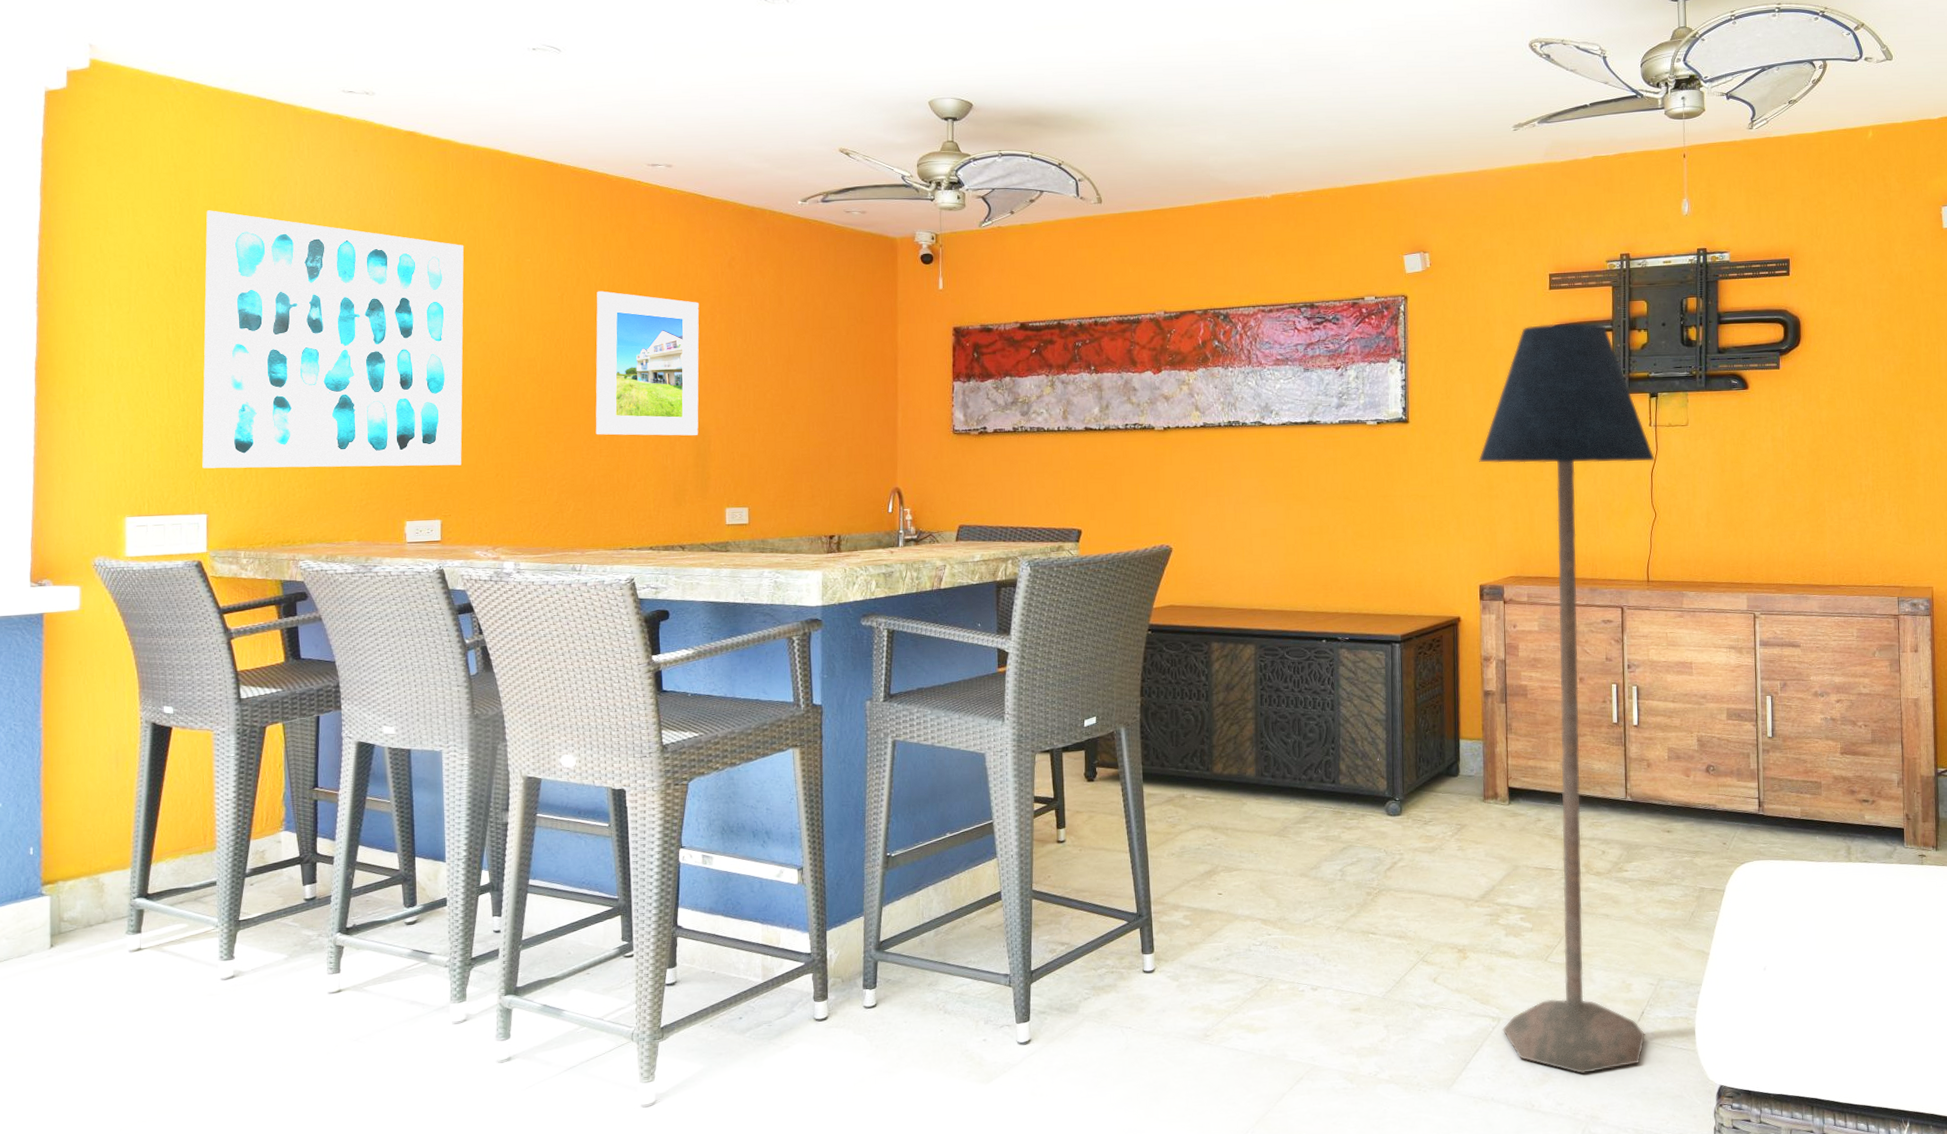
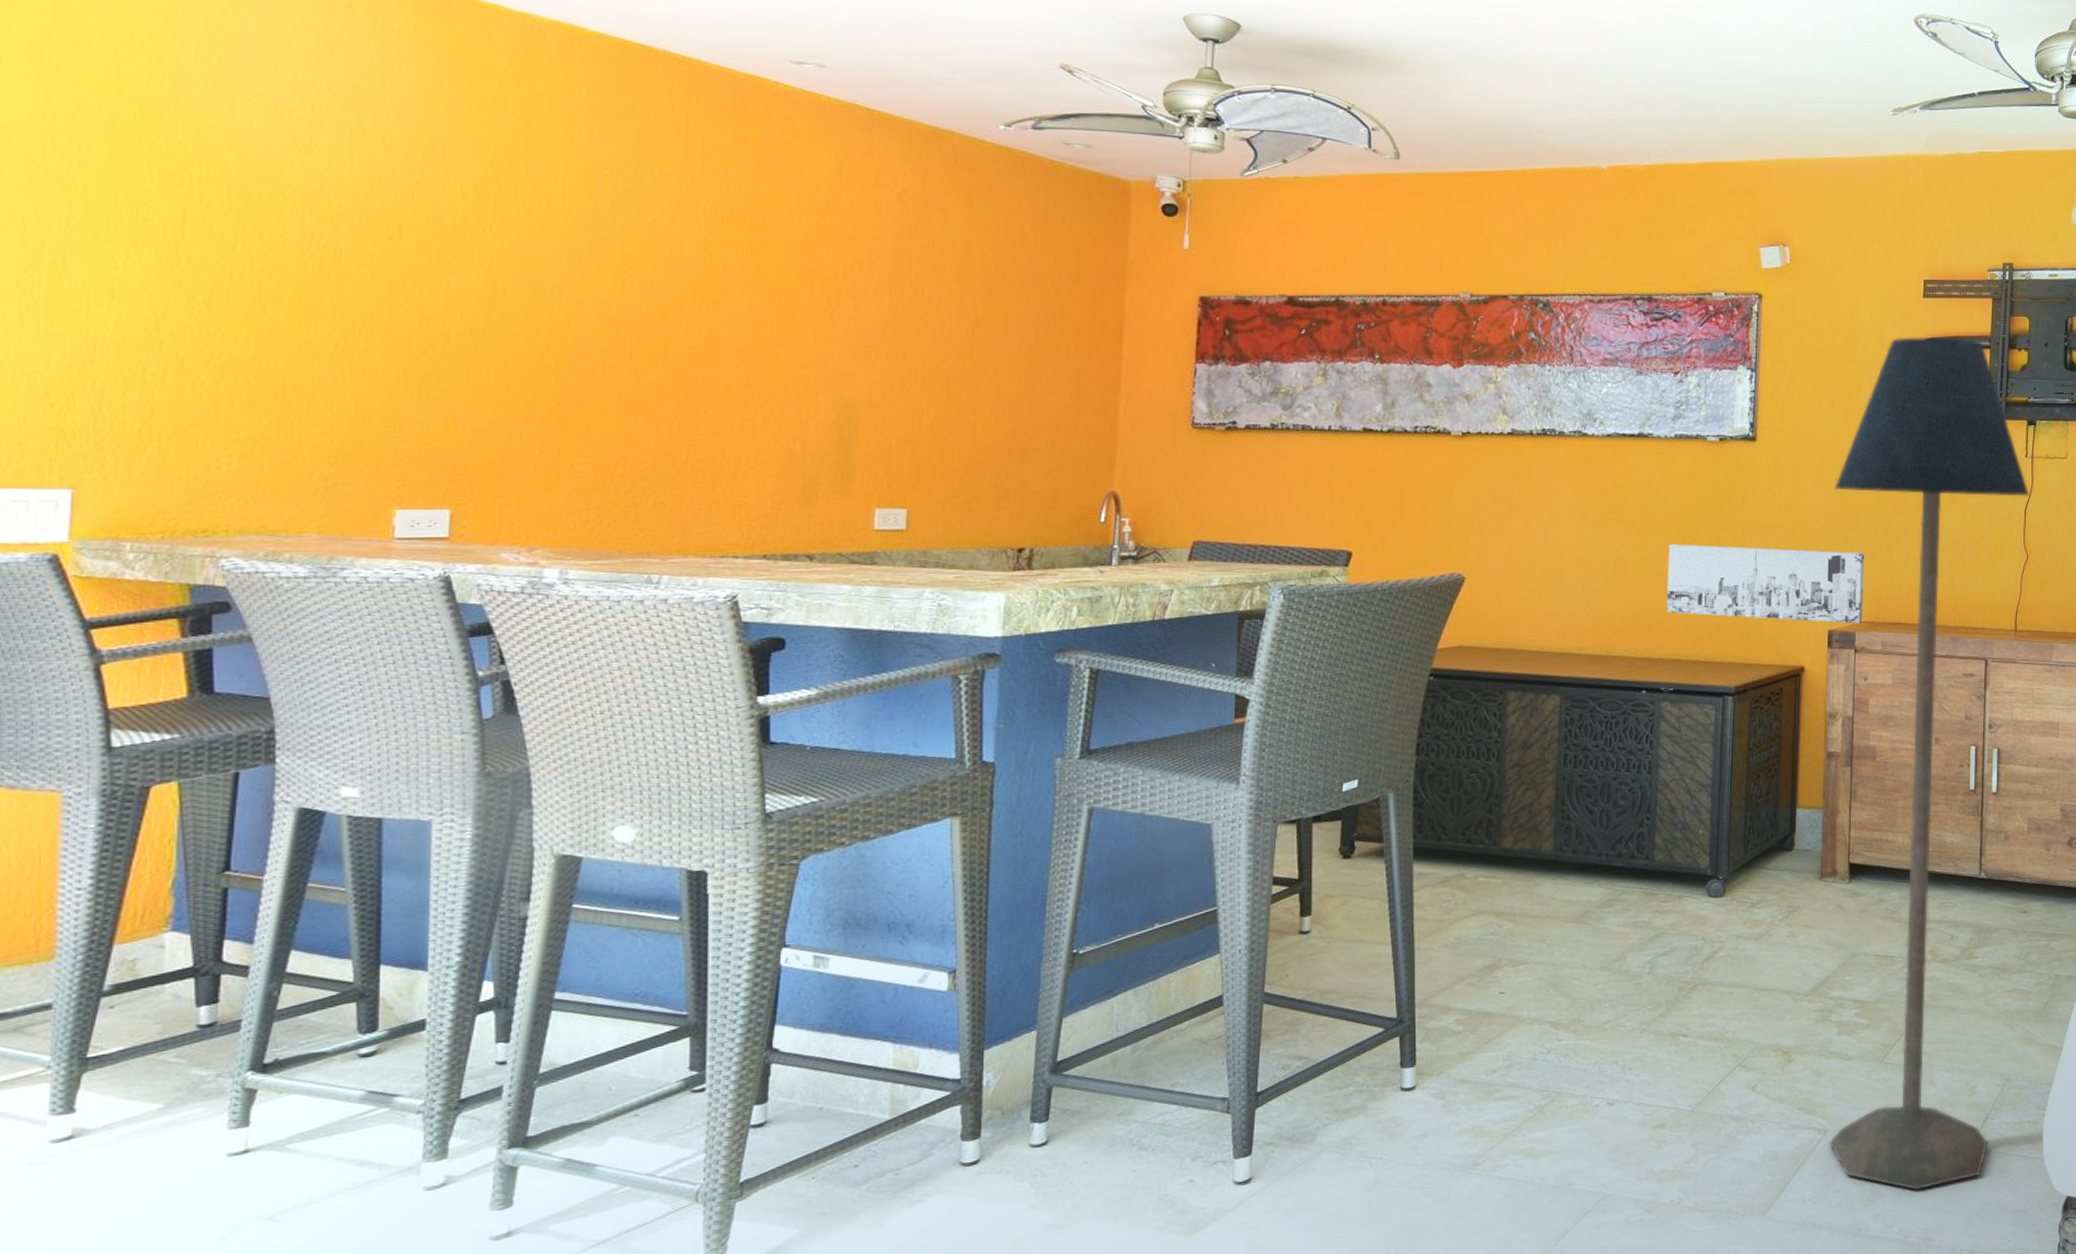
wall art: present [202,210,464,469] -> none [69,67,509,438]
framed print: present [595,291,699,436] -> none [692,219,853,415]
wall art: none [1338,514,1510,579] -> present [1666,544,1864,624]

